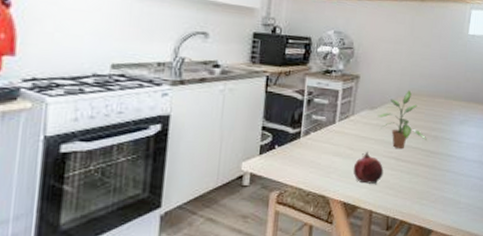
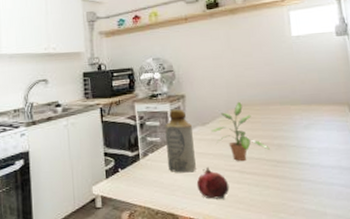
bottle: none [328,88,360,156] -> present [165,109,196,173]

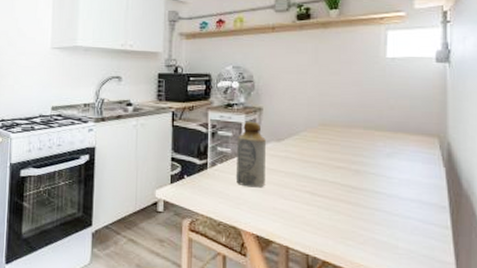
fruit: present [196,166,230,200] -> none [263,184,298,220]
potted plant: present [211,101,270,161] -> none [286,120,346,182]

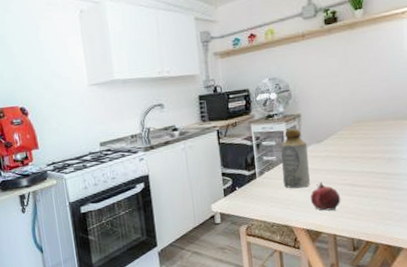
fruit: none [263,184,298,220] -> present [310,181,341,211]

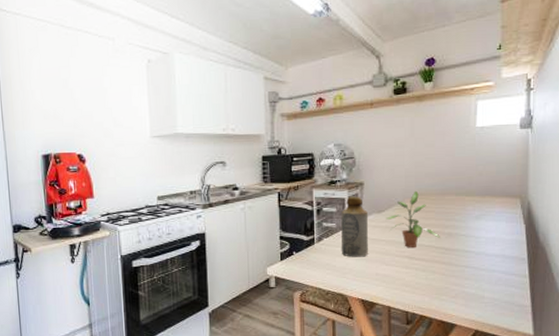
fruit: present [310,181,341,211] -> none [367,252,398,283]
potted plant: none [326,118,381,175] -> present [386,190,440,247]

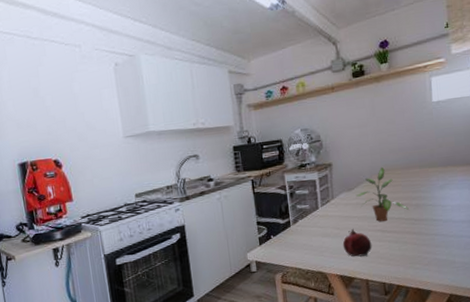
bottle: present [341,196,369,257] -> none [313,176,343,236]
fruit: none [367,252,398,283] -> present [342,228,372,257]

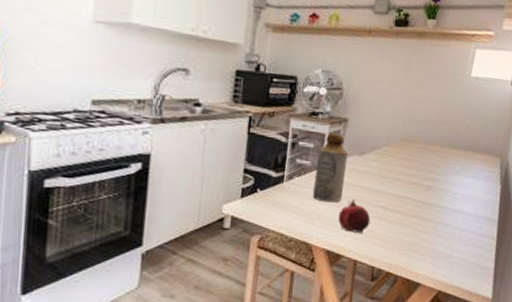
bottle: none [313,176,343,236] -> present [312,132,348,203]
potted plant: present [356,166,409,222] -> none [366,135,419,197]

